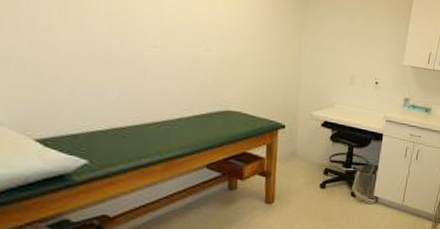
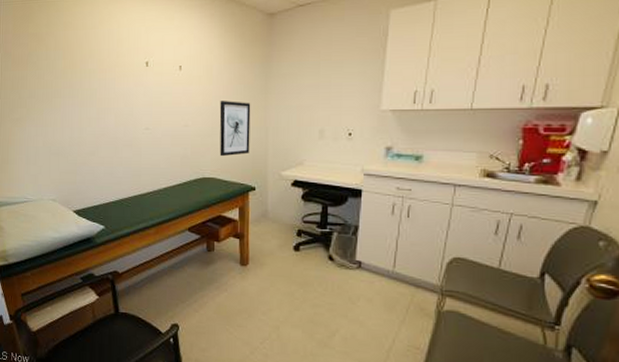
wall art: none [247,29,285,91] -> present [219,101,251,157]

